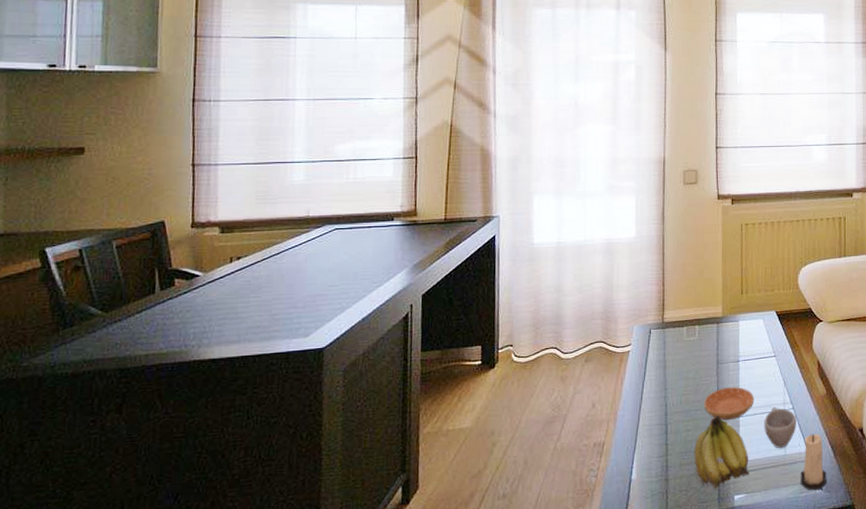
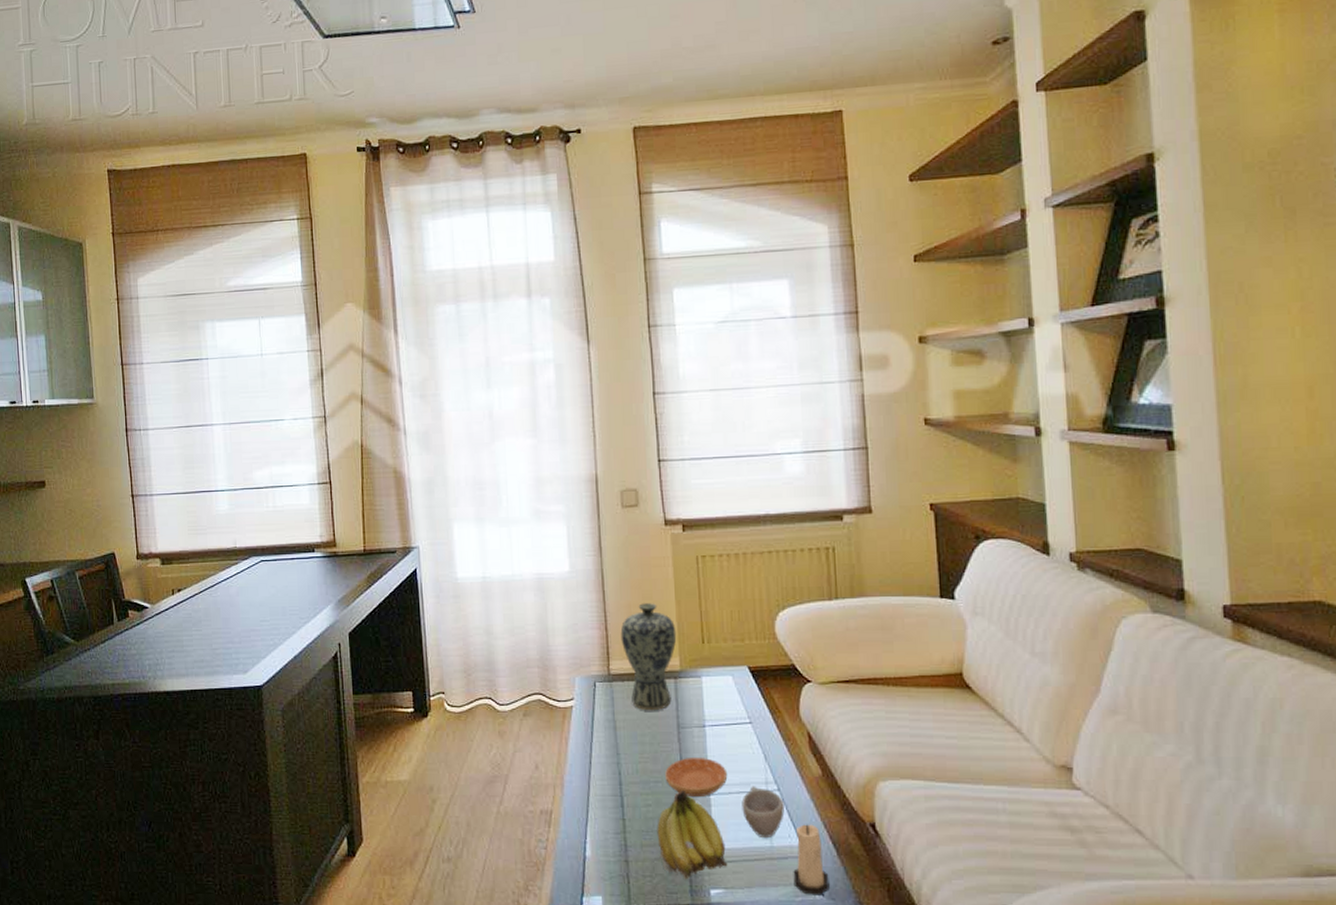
vase: none [675,262,721,352] -> present [620,603,677,711]

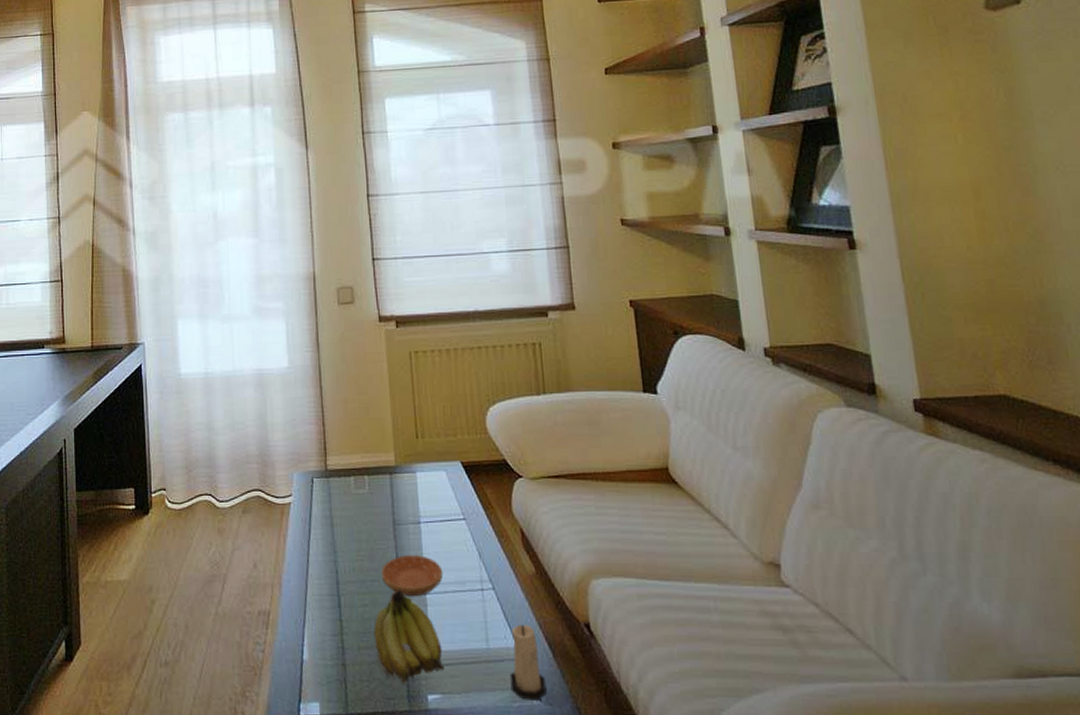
vase: present [620,603,677,711] -> none [337,398,392,507]
cup: present [741,786,785,837] -> none [457,584,500,639]

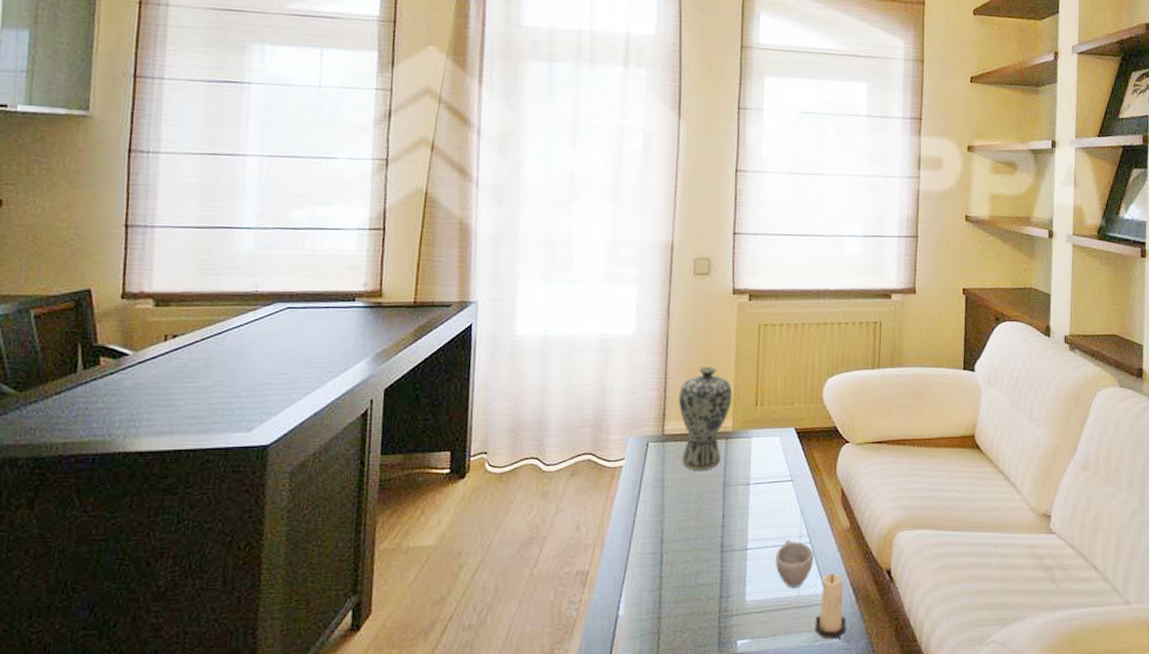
vase: none [337,398,392,507] -> present [678,367,733,470]
fruit: present [374,590,445,684] -> none [692,546,757,632]
saucer: present [381,555,443,596] -> none [706,514,766,552]
cup: none [457,584,500,639] -> present [775,539,814,588]

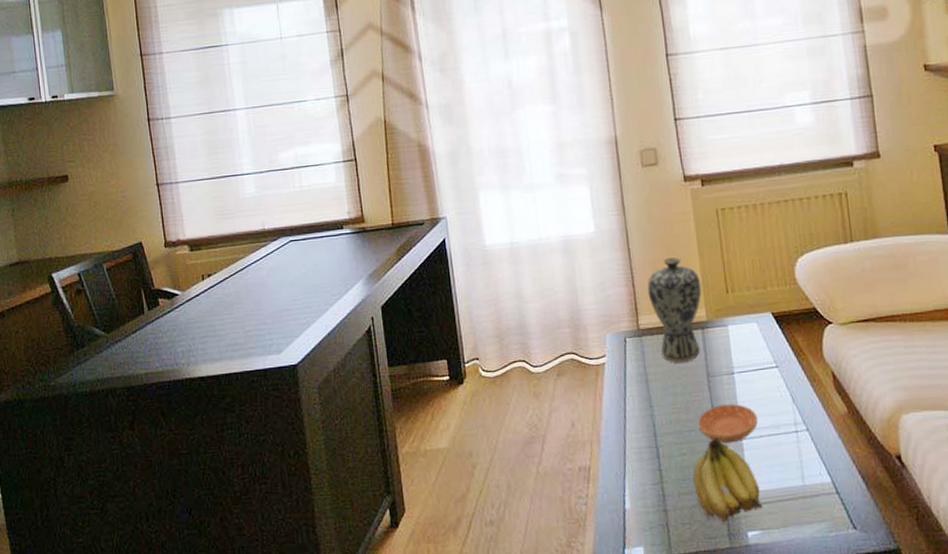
fruit: none [692,546,757,632] -> present [692,437,763,524]
saucer: none [706,514,766,552] -> present [698,404,758,443]
cup: present [775,539,814,588] -> none [773,428,814,477]
candle: present [814,573,846,639] -> none [826,460,861,529]

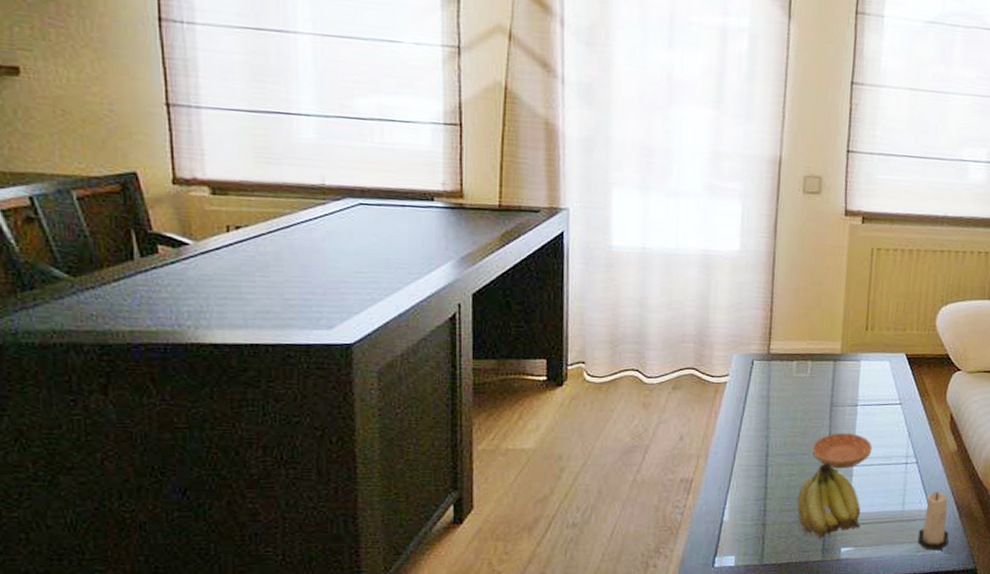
vase: present [647,257,702,363] -> none [785,288,842,390]
candle: none [826,460,861,529] -> present [917,492,949,550]

